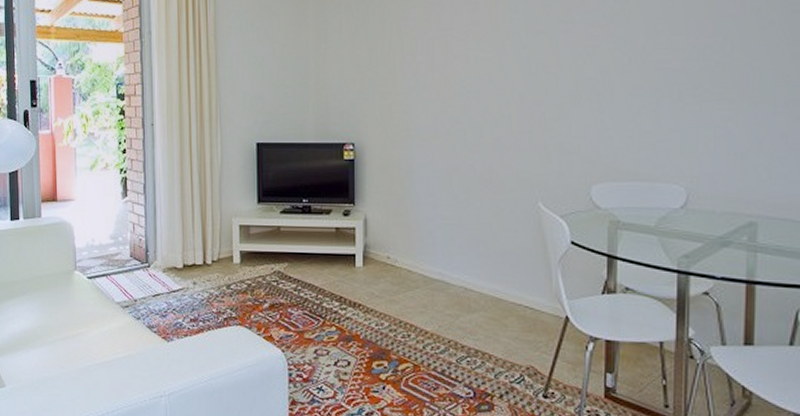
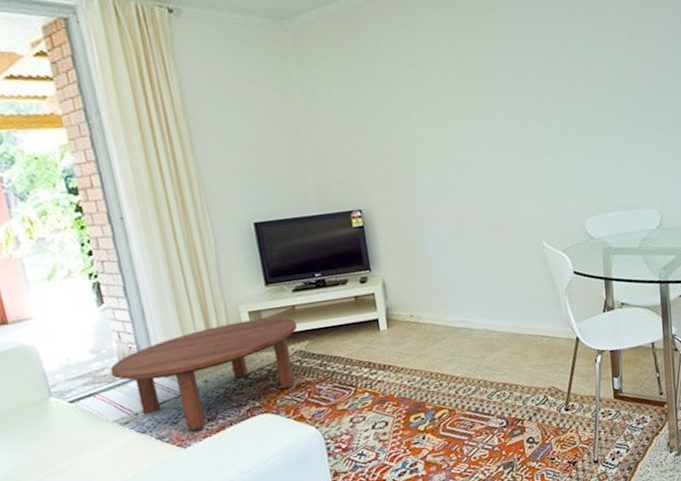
coffee table: none [122,233,280,326] -> present [110,317,298,430]

